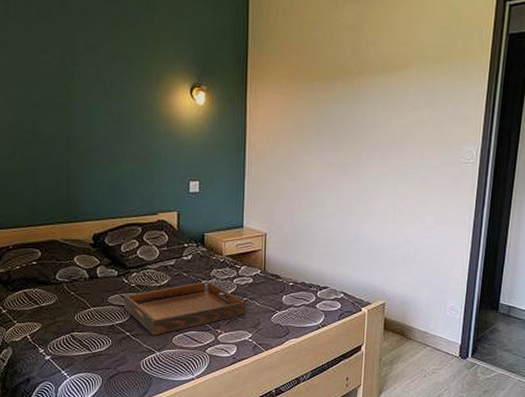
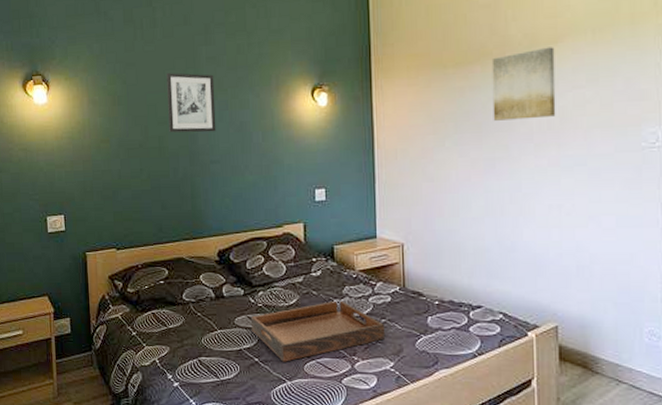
wall art: none [42,56,94,120] -> present [167,73,216,133]
wall art: none [349,71,403,132] -> present [491,47,556,121]

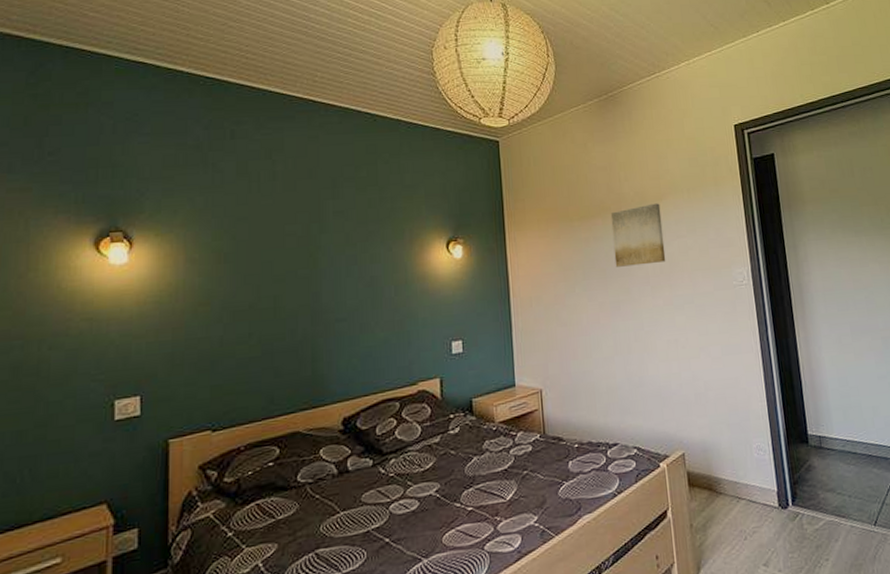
wall art: present [167,73,216,133] -> none [286,227,343,291]
serving tray: present [250,300,386,362] -> none [380,456,528,537]

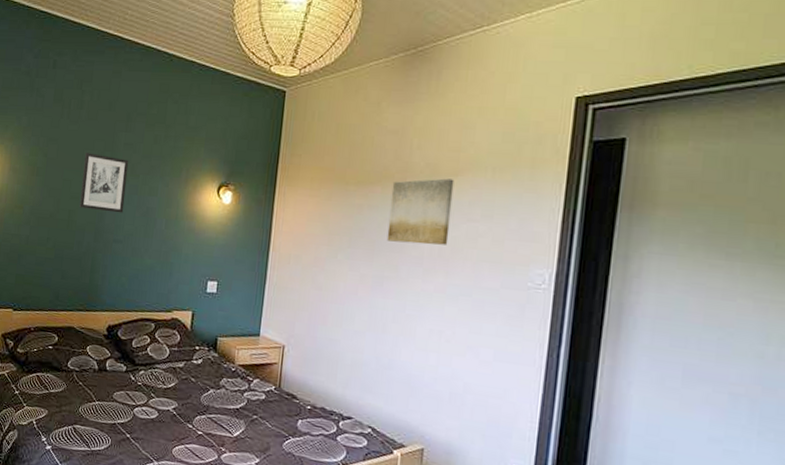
wall art: none [286,227,343,291] -> present [79,153,129,213]

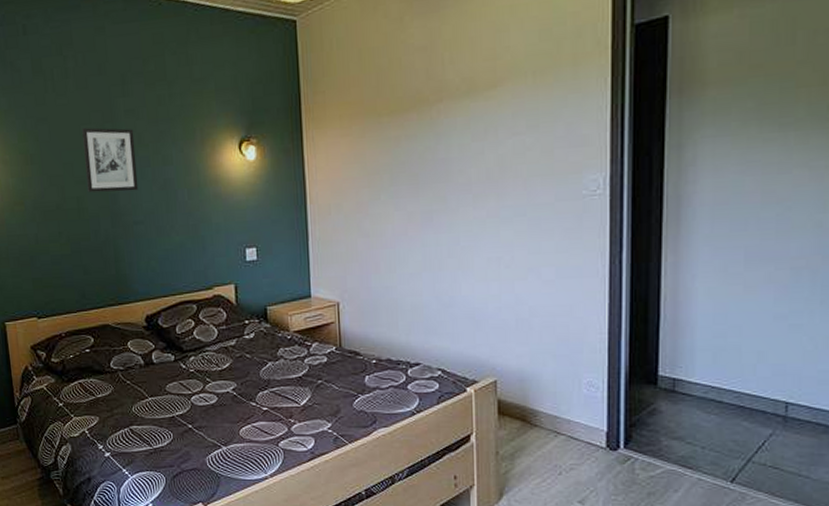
wall art: present [386,178,454,245] -> none [428,91,495,171]

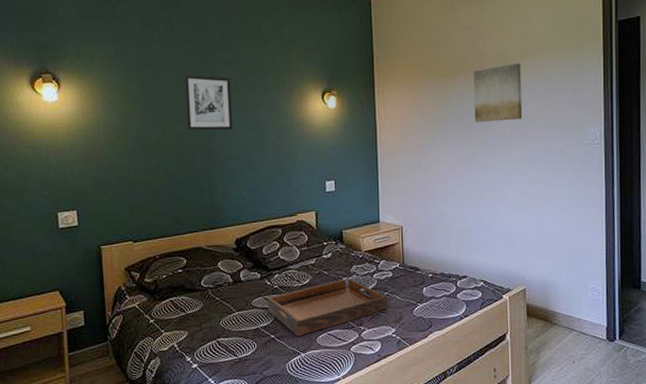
serving tray: none [182,363,322,427] -> present [267,278,388,337]
wall art: none [428,91,495,171] -> present [473,63,523,122]

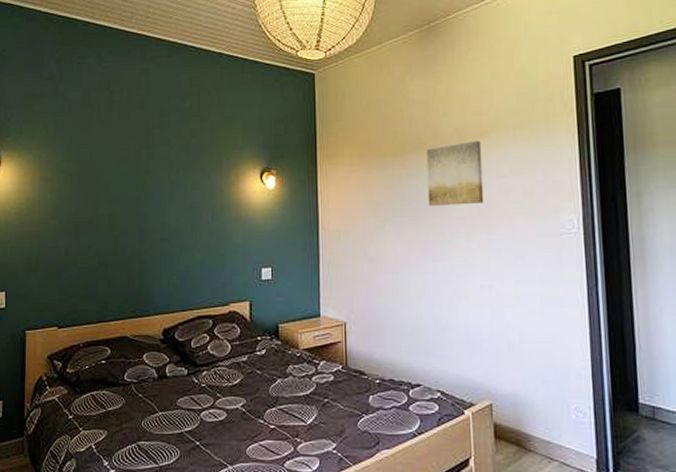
wall art: present [184,75,233,131] -> none [120,153,167,211]
serving tray: present [267,278,388,337] -> none [193,380,328,445]

